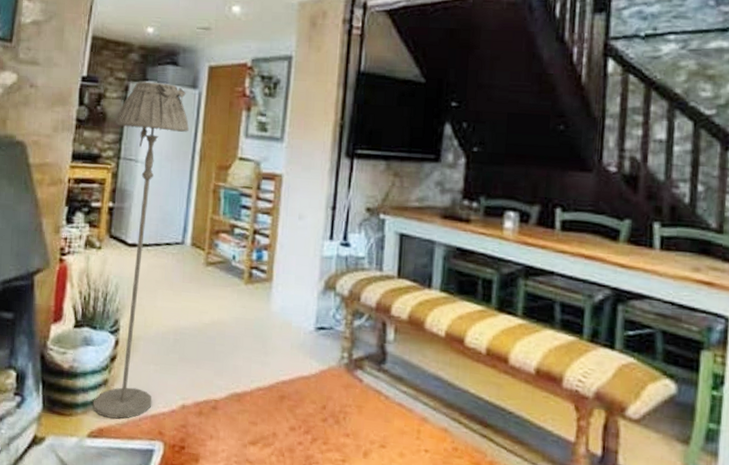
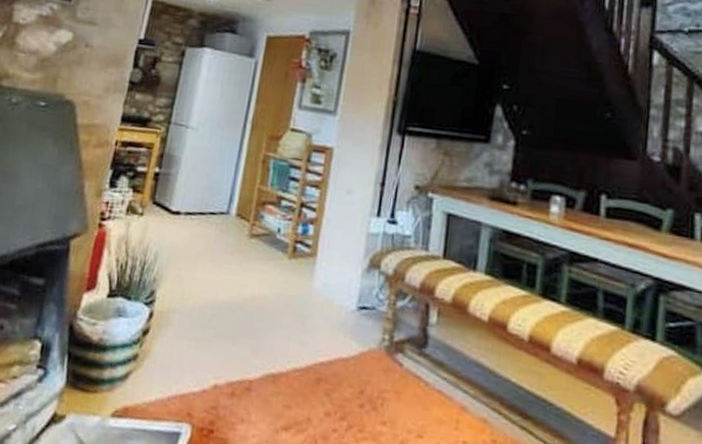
floor lamp: present [92,81,189,419] -> none [119,47,243,398]

